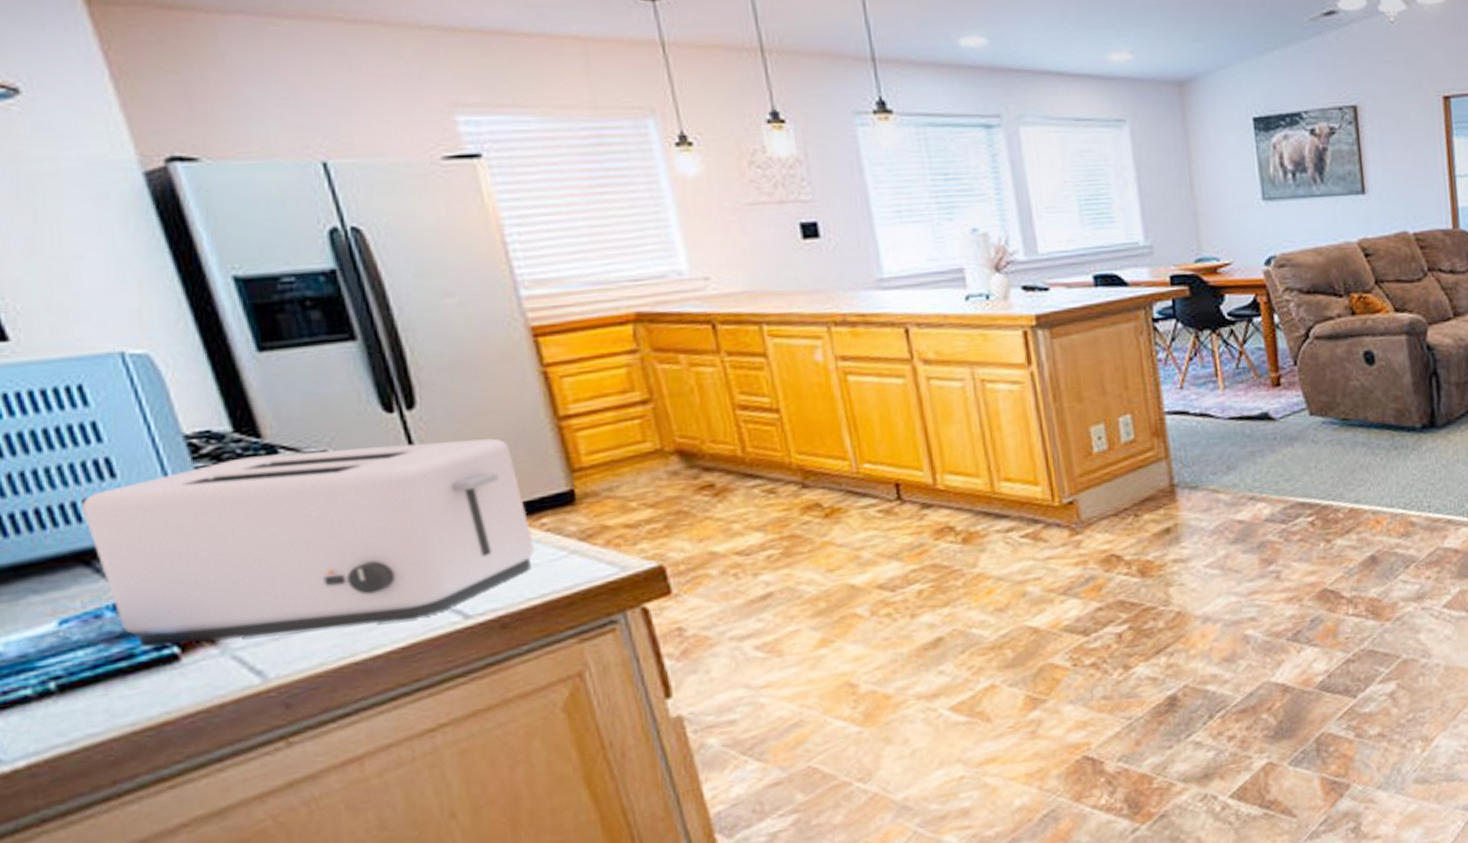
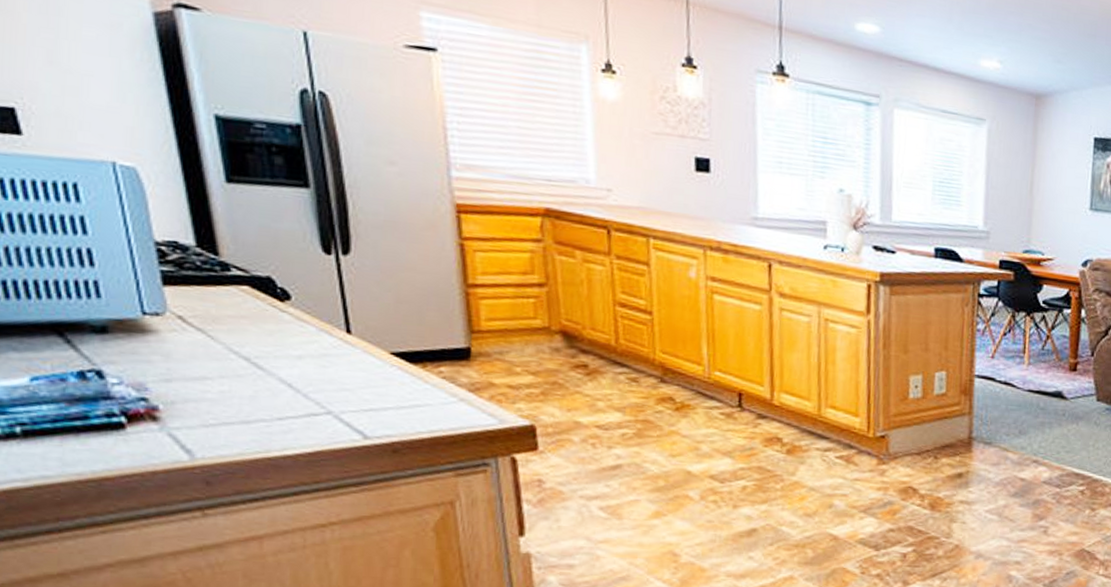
toaster: present [81,438,535,647] -> none [62,269,431,431]

